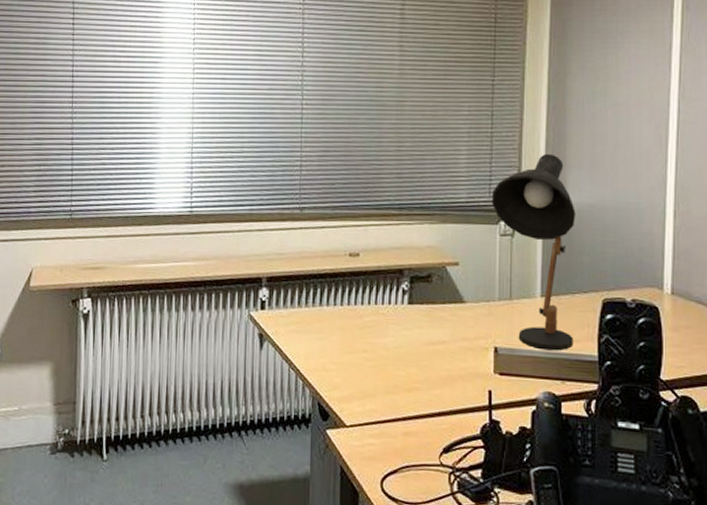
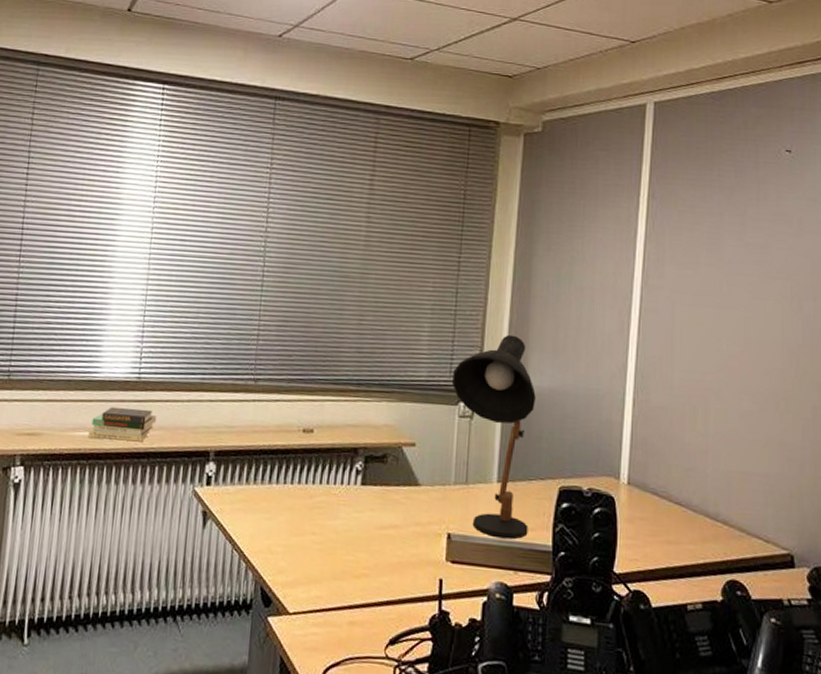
books: none [147,239,211,272] -> present [87,406,157,442]

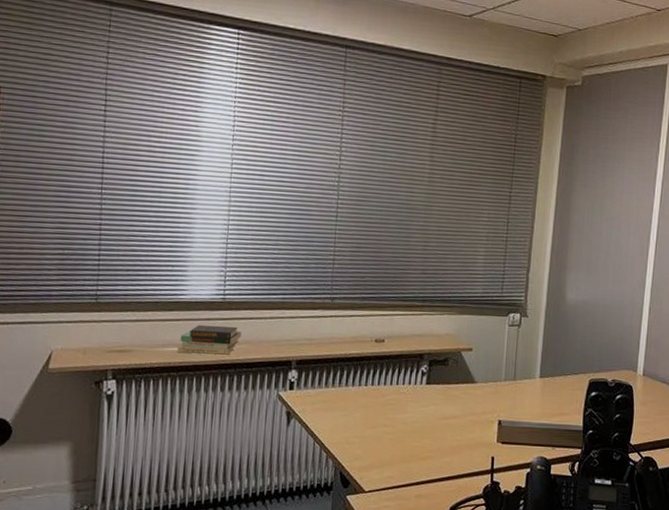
desk lamp: present [451,334,536,539] -> none [502,257,572,423]

